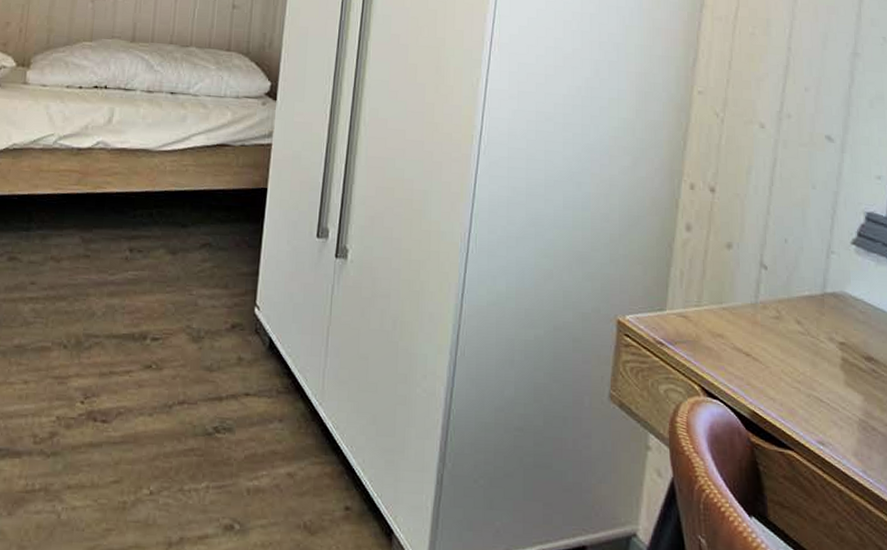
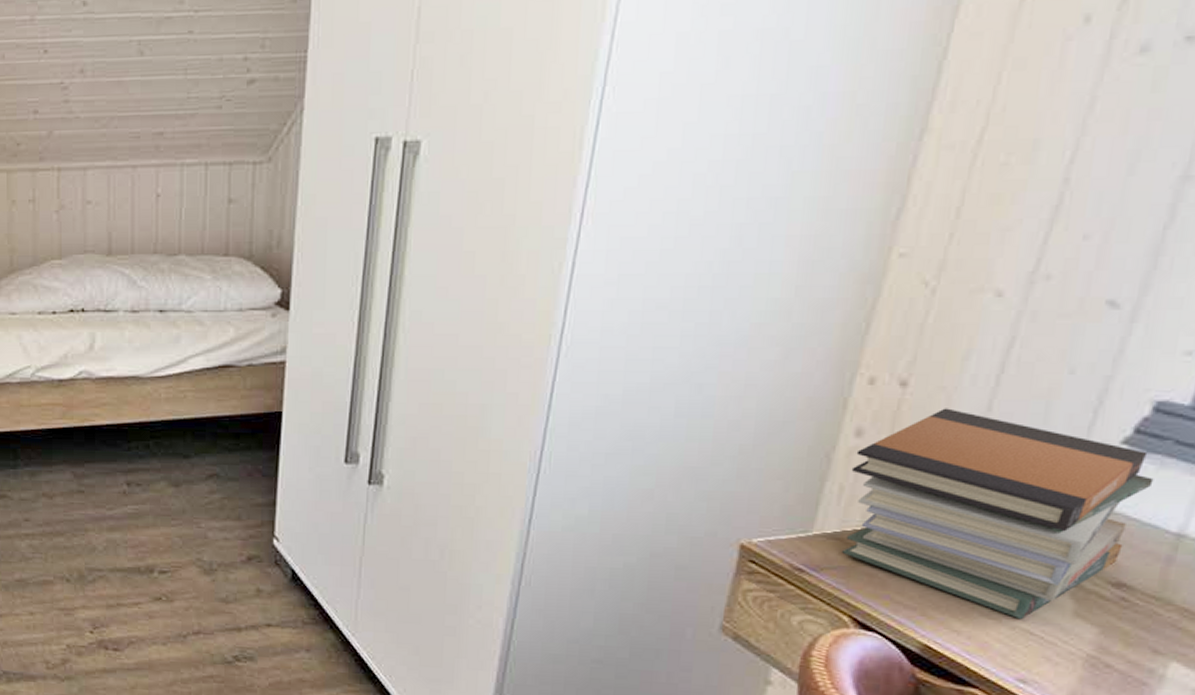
book stack: none [686,211,876,389] -> present [842,408,1154,620]

